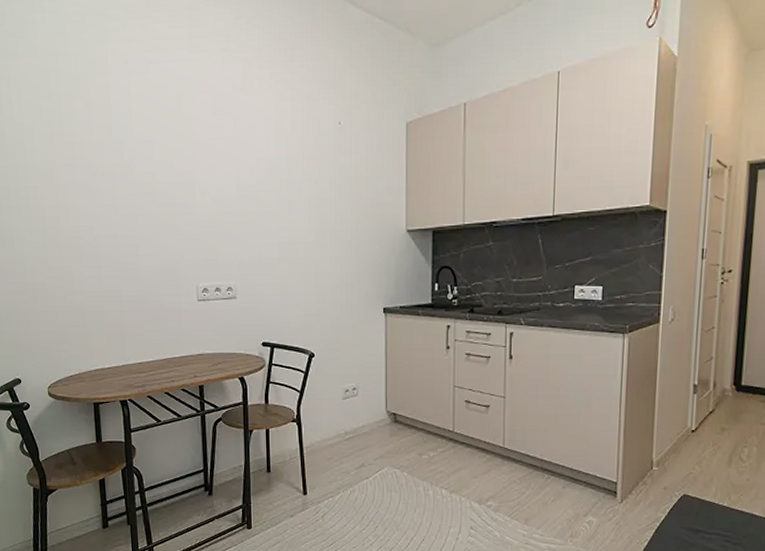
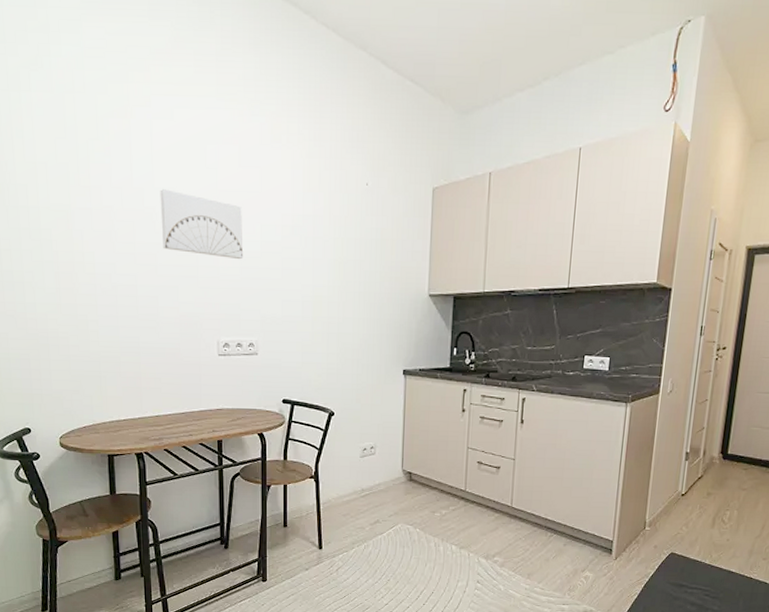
wall art: none [138,141,220,206] -> present [160,189,244,260]

